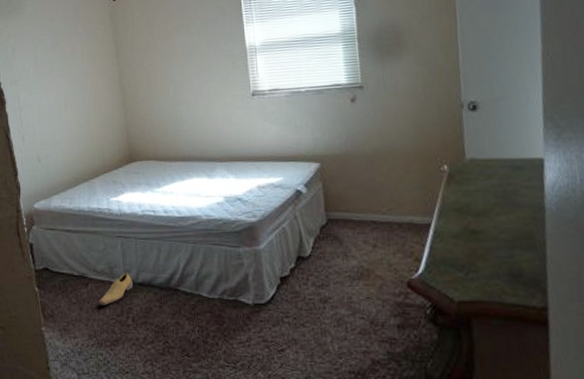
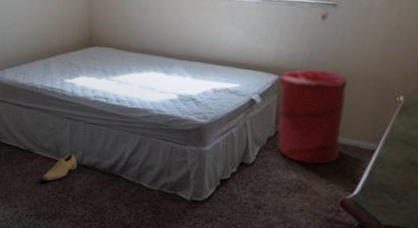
laundry hamper: none [320,150,396,248] -> present [278,69,347,165]

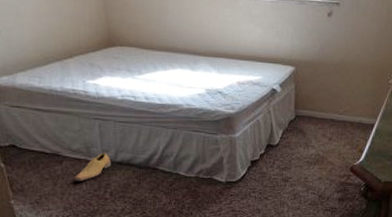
laundry hamper: present [278,69,347,165] -> none [295,60,351,140]

